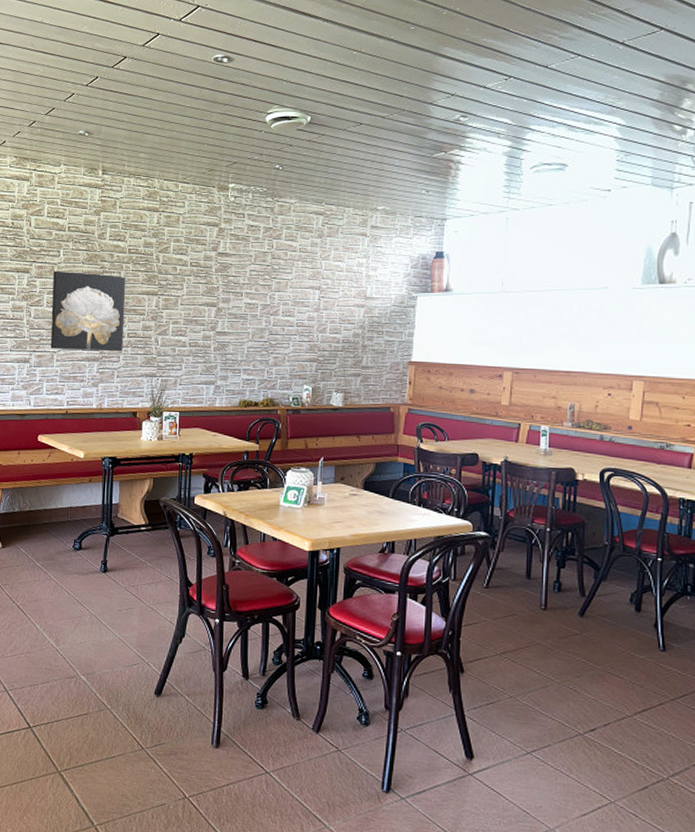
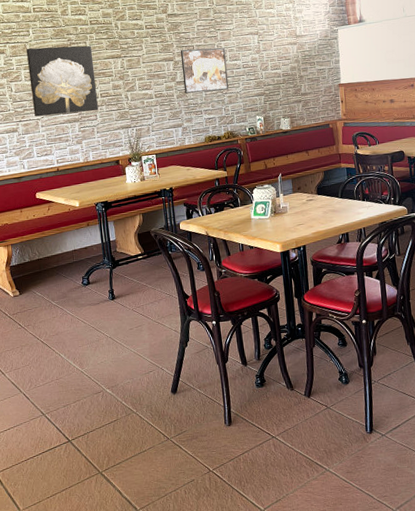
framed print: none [223,295,279,349] -> present [180,47,229,94]

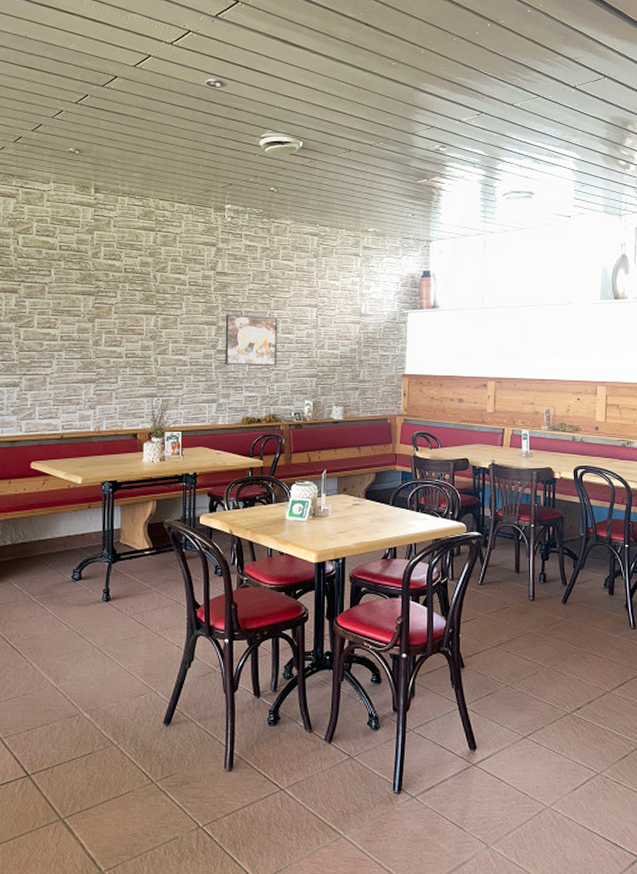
wall art: present [26,45,99,117] -> none [42,290,123,373]

